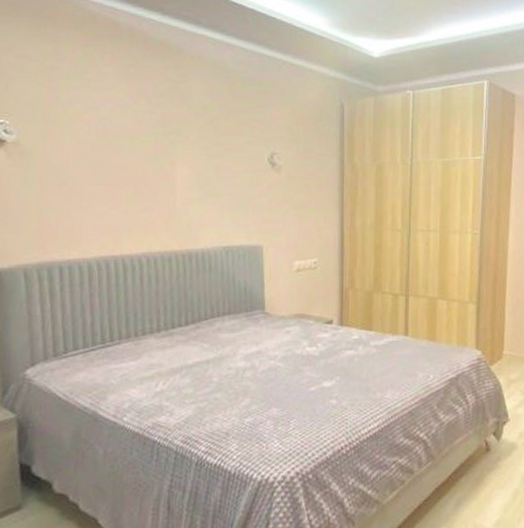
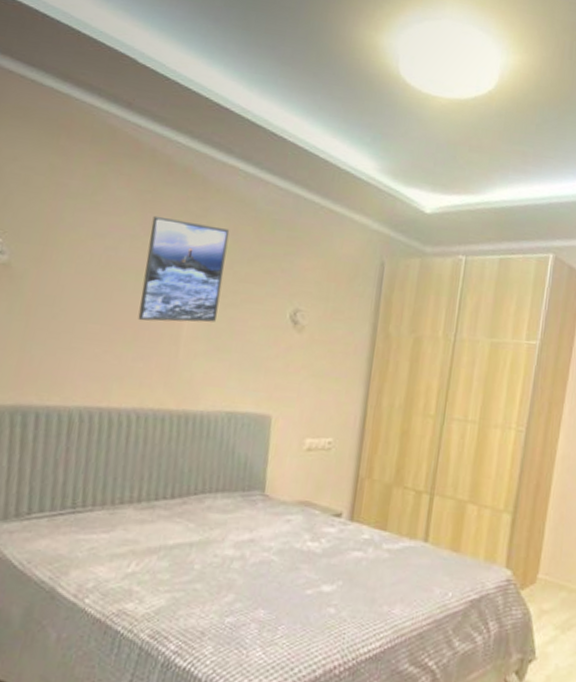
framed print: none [136,86,207,178] -> present [138,215,230,322]

